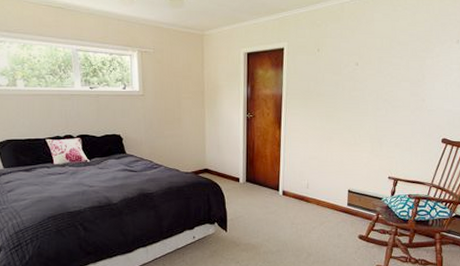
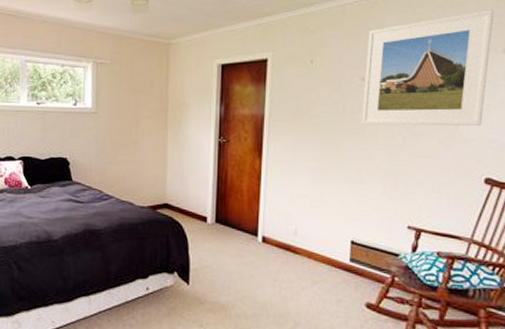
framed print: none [356,9,452,101] -> present [362,10,494,126]

